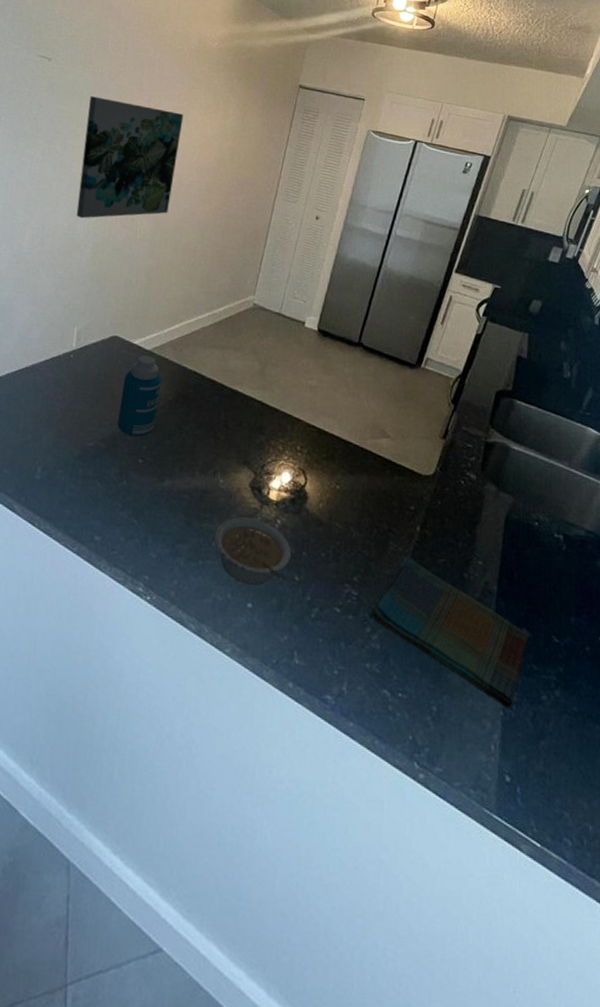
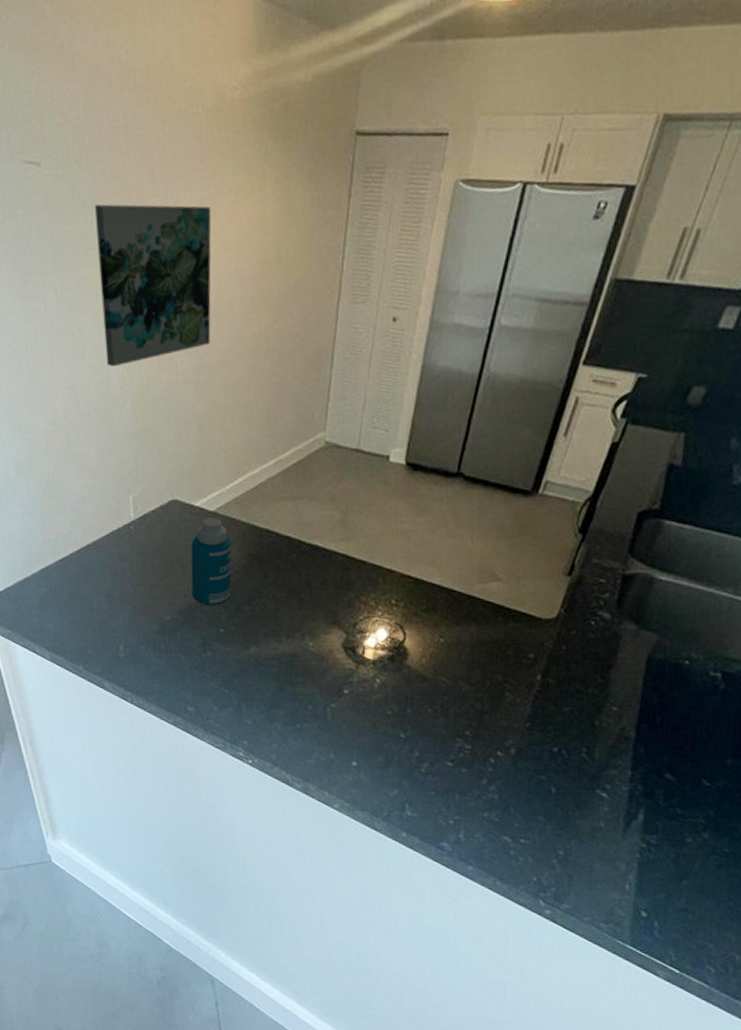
legume: present [214,517,291,585] -> none [309,679,394,744]
dish towel: present [369,557,530,709] -> none [485,708,674,851]

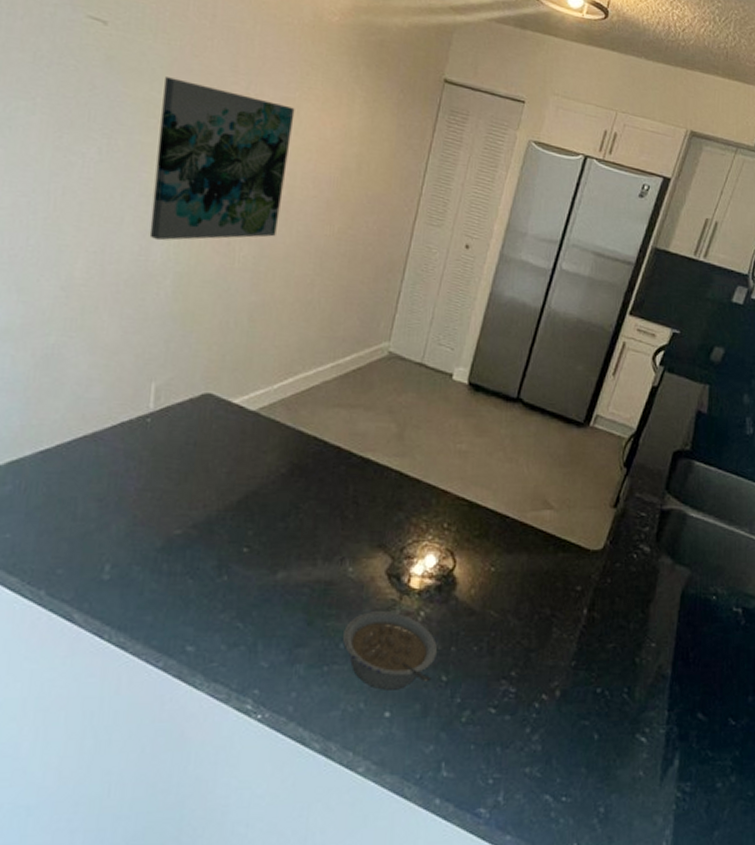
bottle: present [191,518,233,606] -> none [214,418,272,520]
legume: none [309,679,394,744] -> present [342,612,437,690]

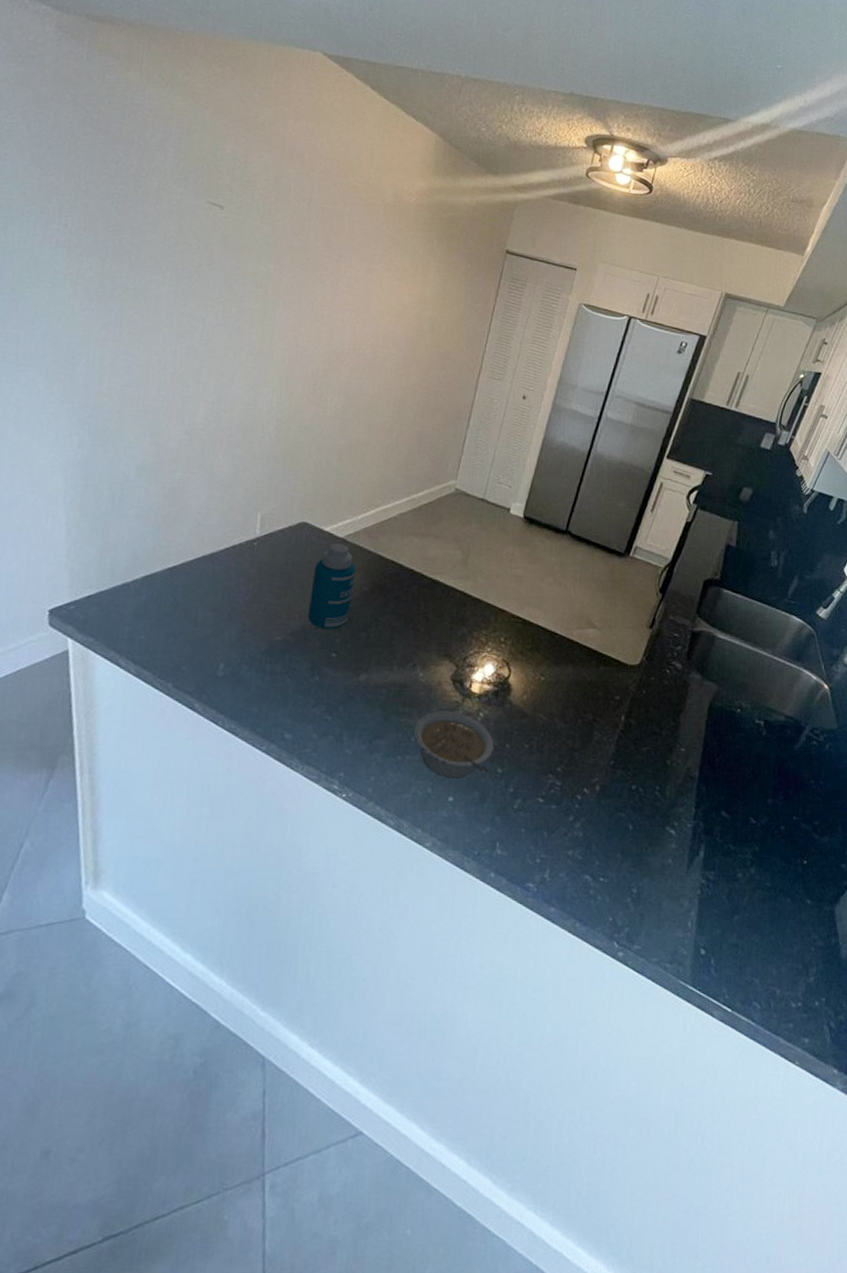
wall art: present [149,77,295,241] -> none [256,252,378,393]
bottle: none [214,418,272,520] -> present [308,543,356,630]

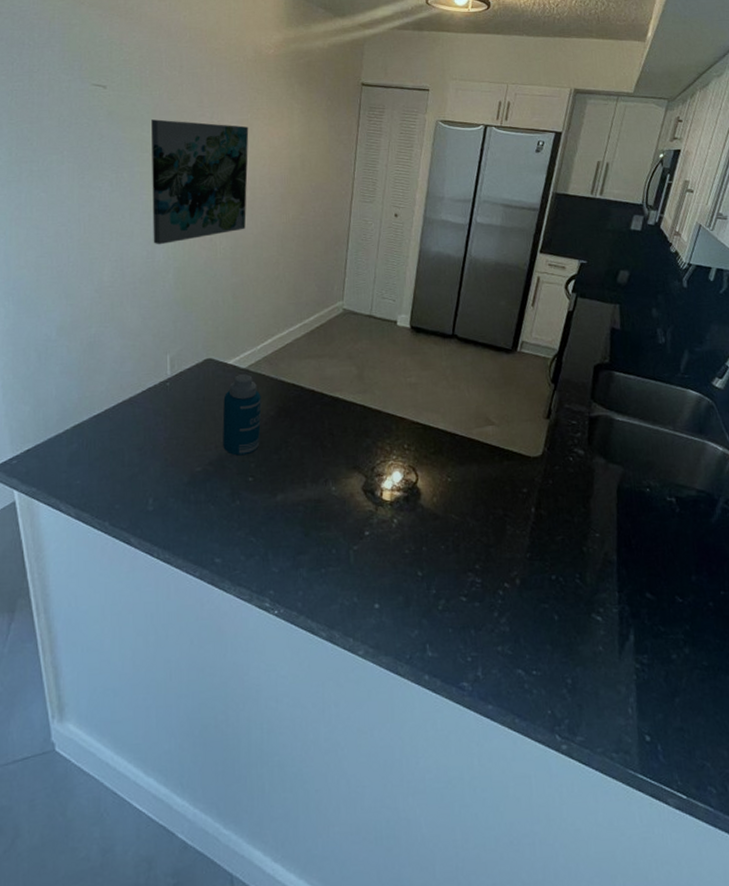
wall art: none [256,252,378,393] -> present [151,119,249,245]
legume: present [413,711,494,779] -> none [333,521,411,586]

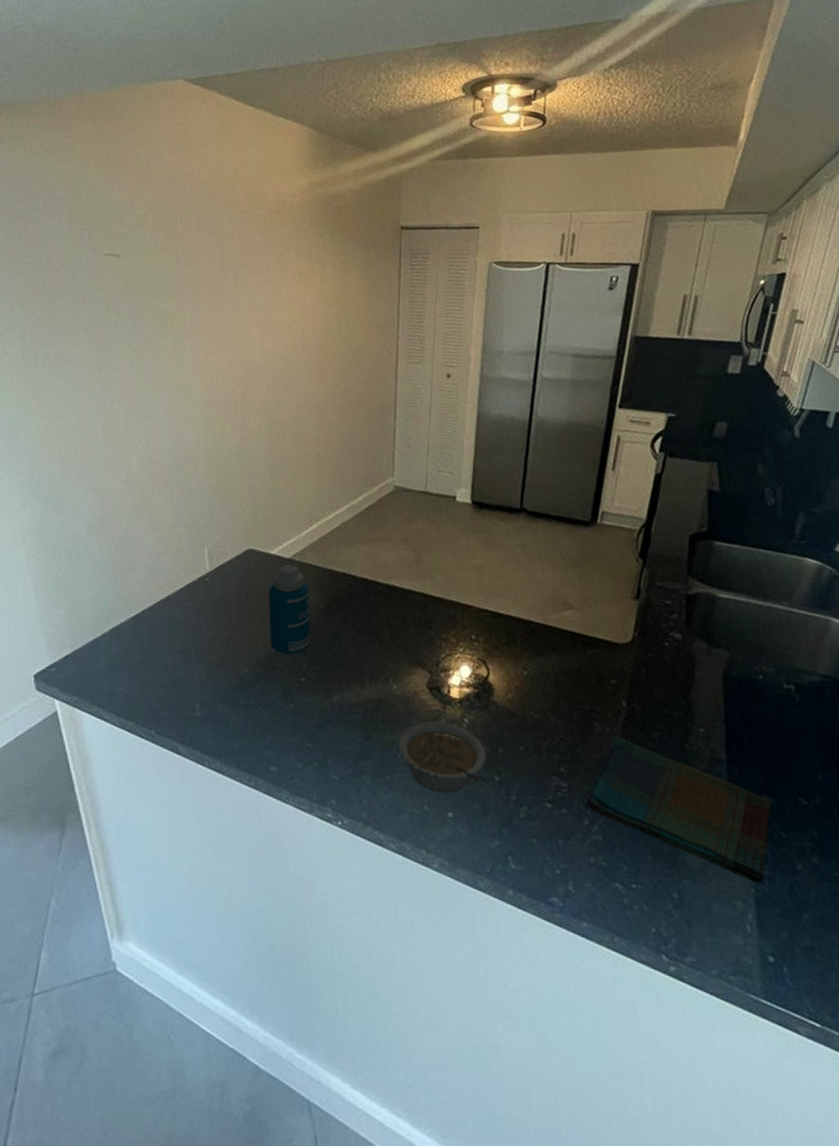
wall art: present [151,119,249,245] -> none [170,286,281,428]
legume: none [333,521,411,586] -> present [398,721,486,793]
dish towel: none [495,539,654,672] -> present [584,737,772,885]

